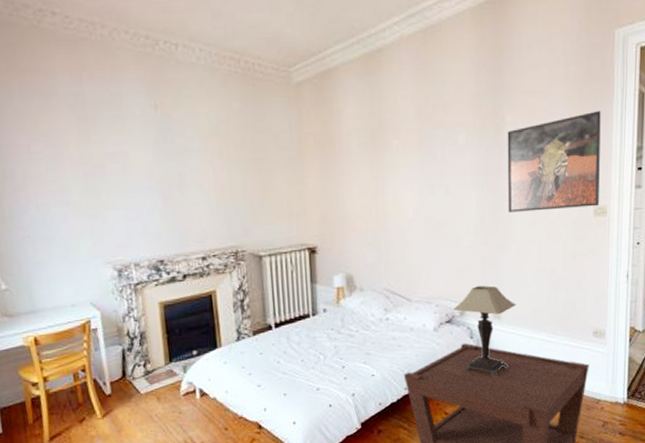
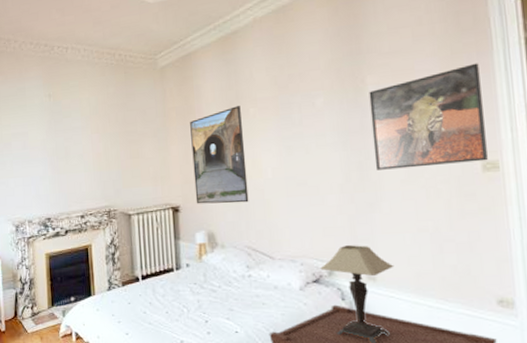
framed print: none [329,137,389,245] -> present [190,106,249,204]

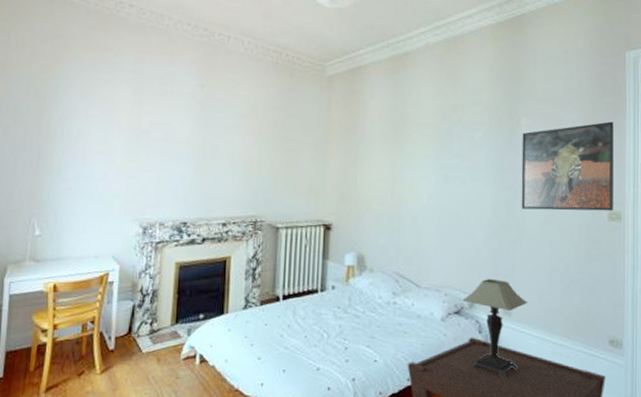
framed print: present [190,106,249,204] -> none [349,128,404,227]

